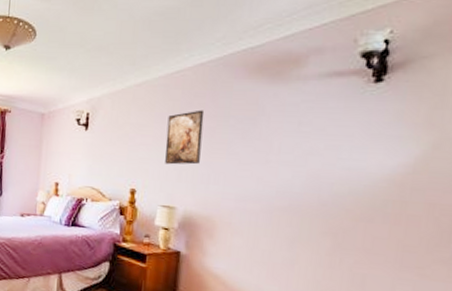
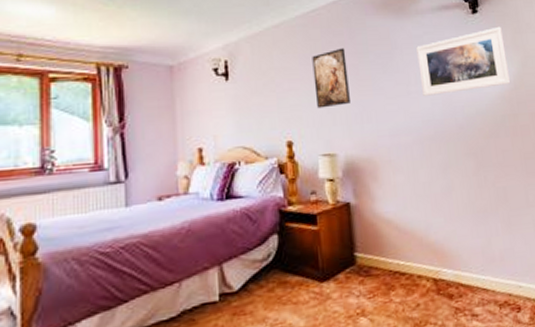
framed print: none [284,99,414,168] -> present [416,26,511,96]

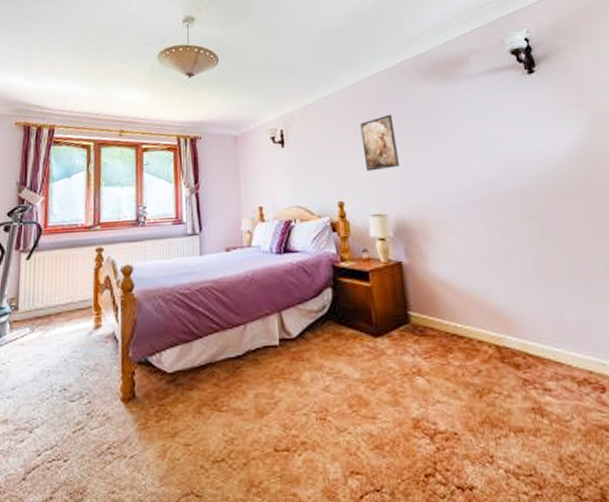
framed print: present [416,26,511,96] -> none [466,85,579,158]

